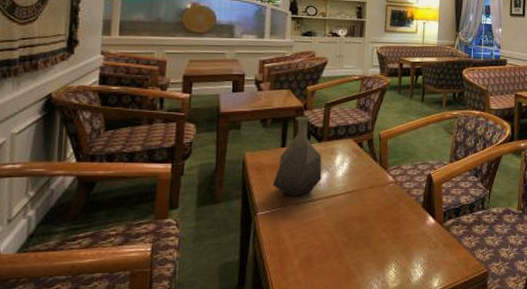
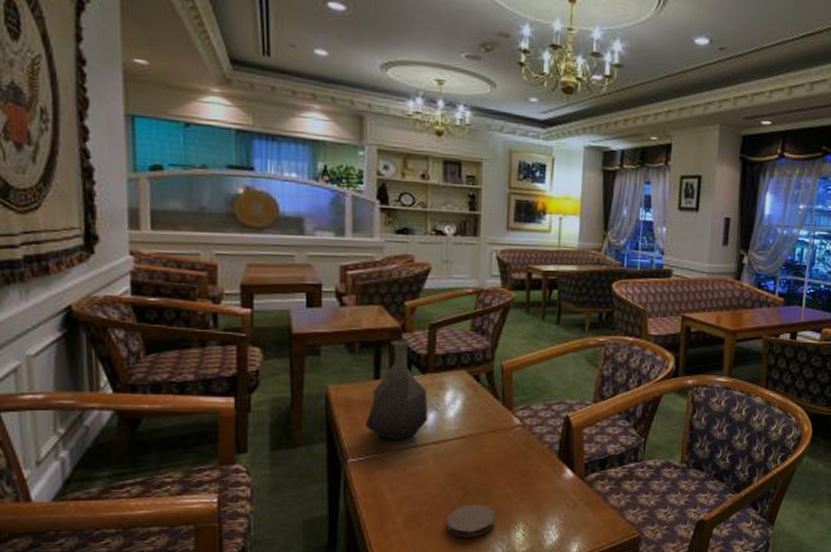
coaster: none [334,247,373,276] -> present [447,504,495,538]

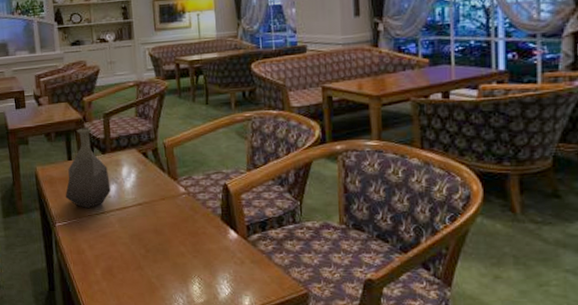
coaster: present [447,504,495,538] -> none [135,260,174,289]

